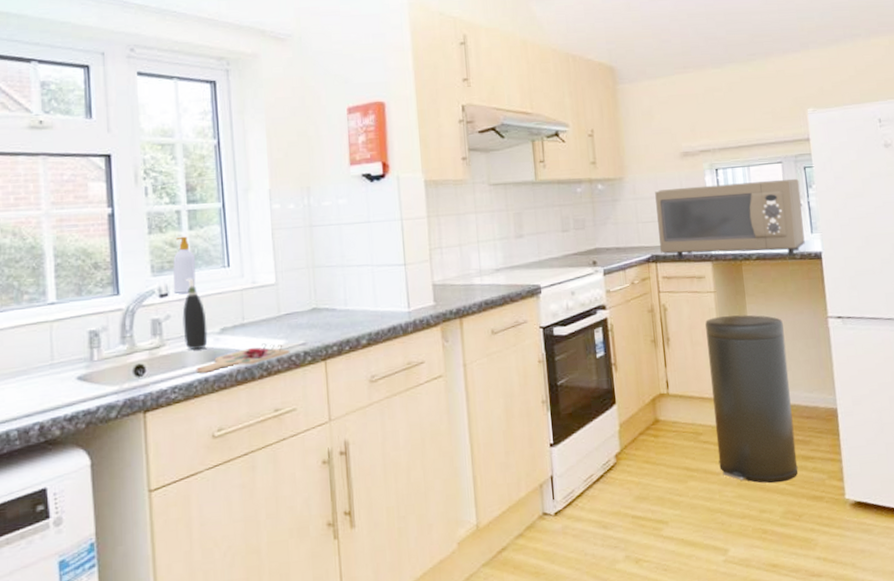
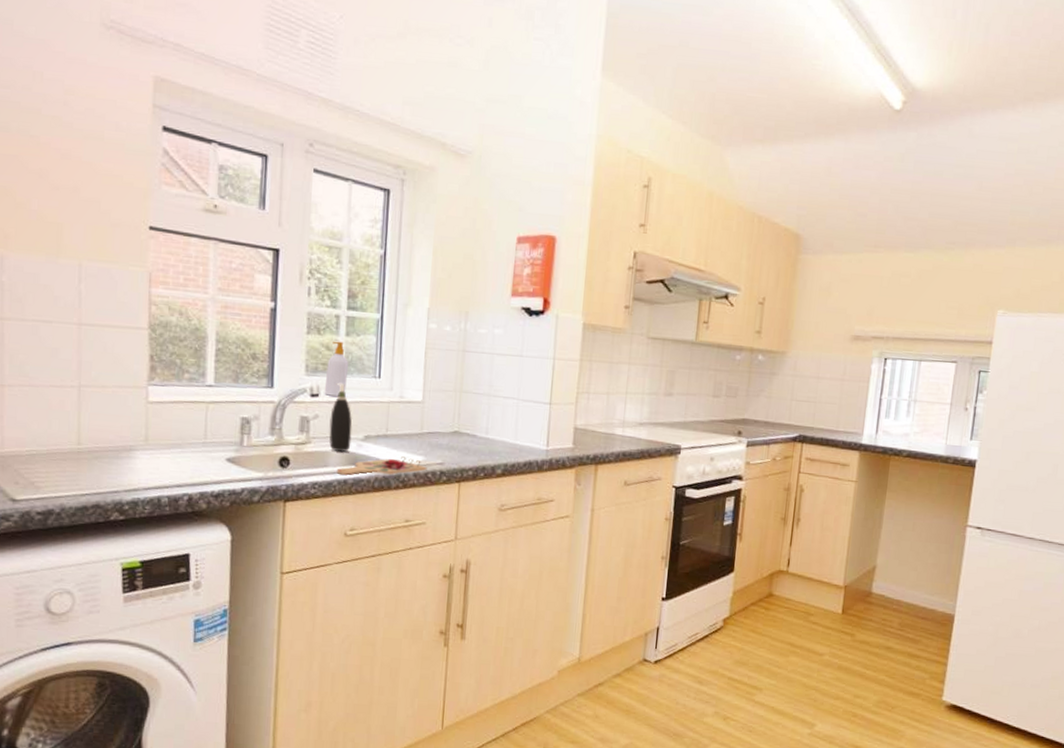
microwave: present [655,178,805,259] -> none [808,370,970,458]
pedal bin: present [705,315,798,483] -> none [823,506,919,673]

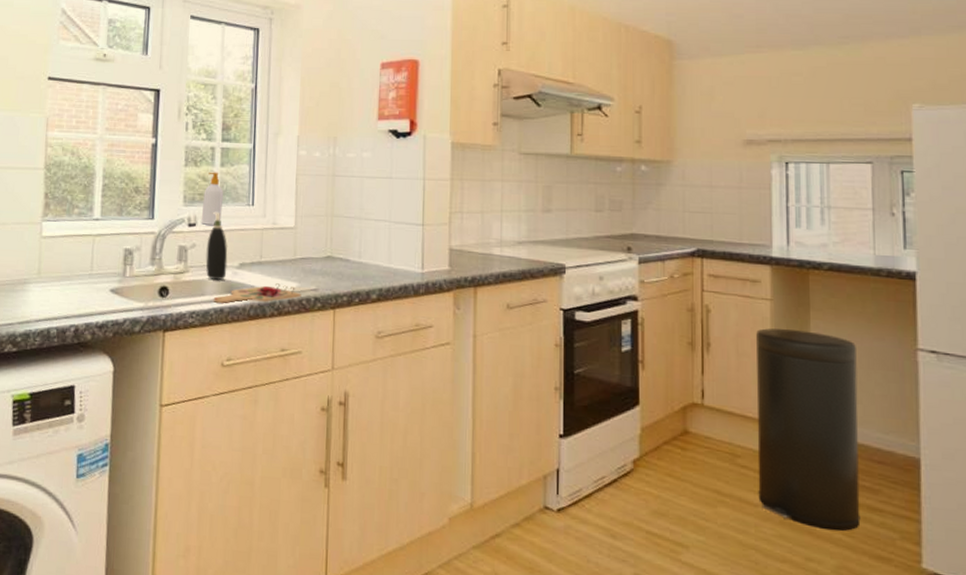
pedal bin: none [823,506,919,673] -> present [756,328,861,531]

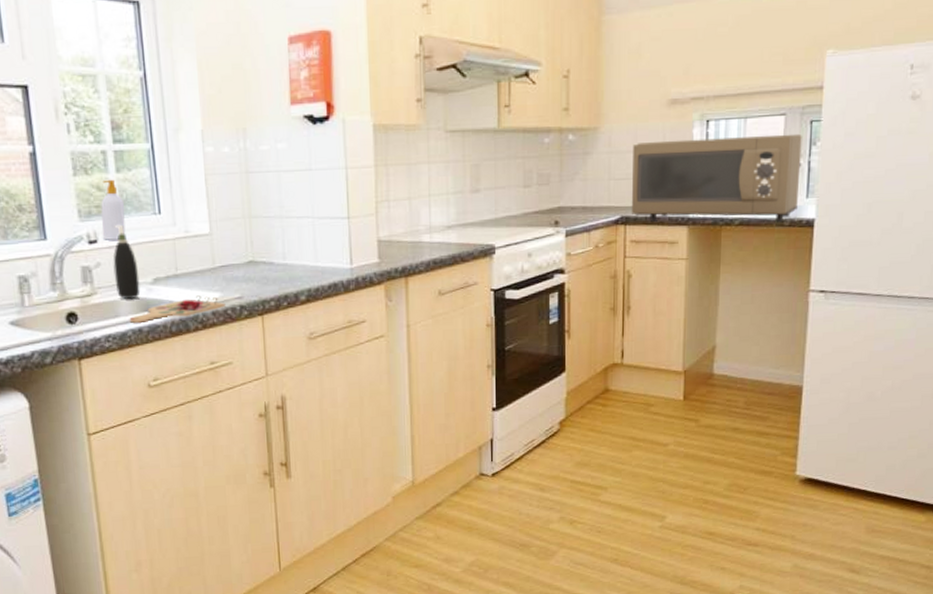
microwave: none [707,178,895,271] -> present [631,133,802,222]
pedal bin: present [756,328,861,531] -> none [667,285,758,456]

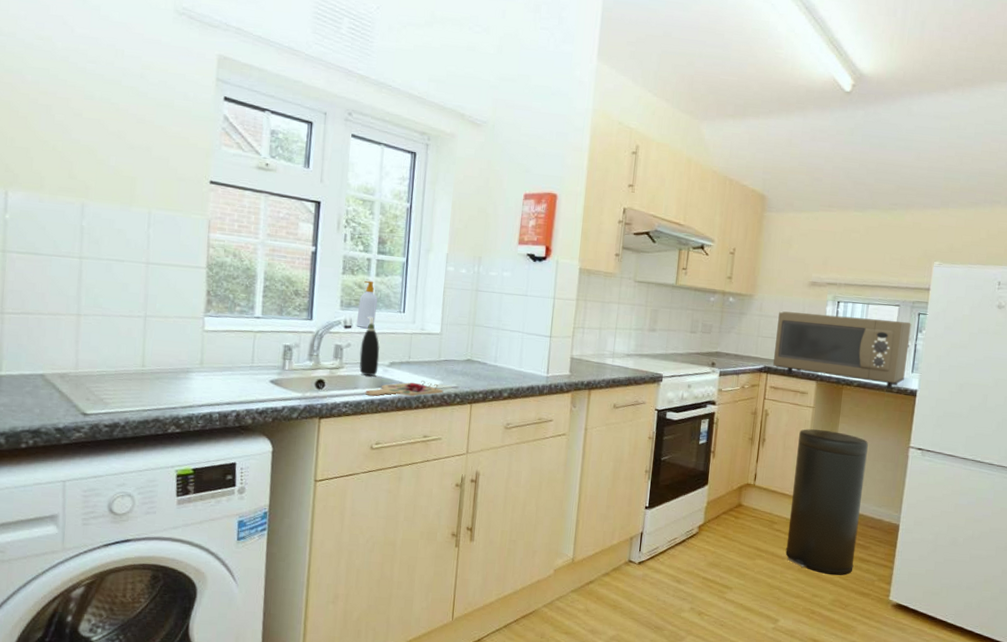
pedal bin: none [667,285,758,456] -> present [785,429,868,575]

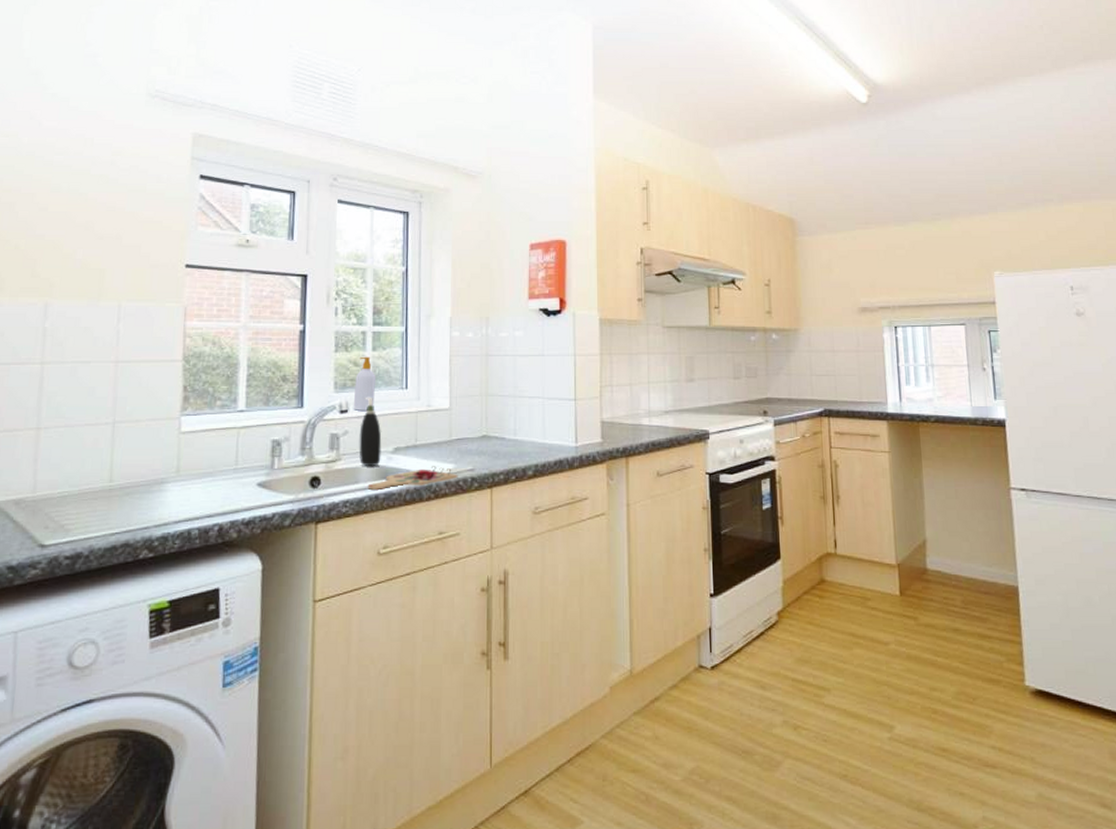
microwave: present [772,311,911,388] -> none [831,341,988,420]
pedal bin: present [785,429,868,575] -> none [878,478,974,659]

